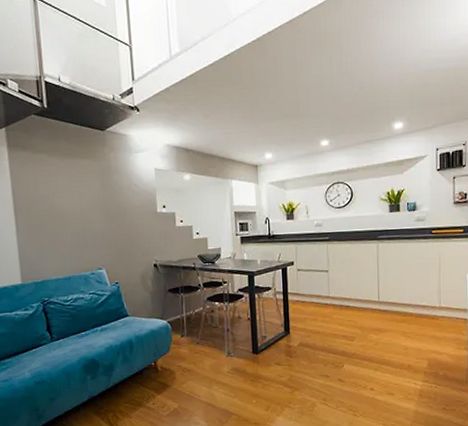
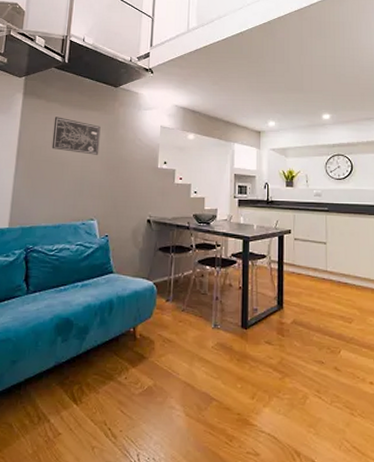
wall art: none [44,168,96,205] -> present [51,117,101,155]

